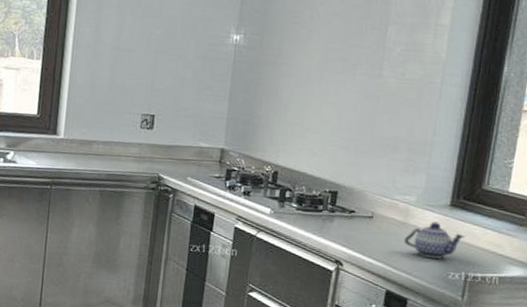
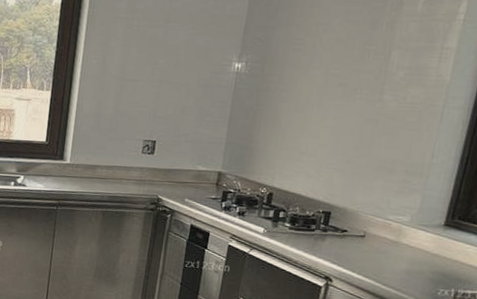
teapot: present [403,221,466,259] -> none [394,241,458,276]

